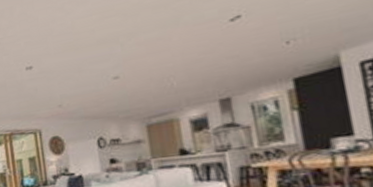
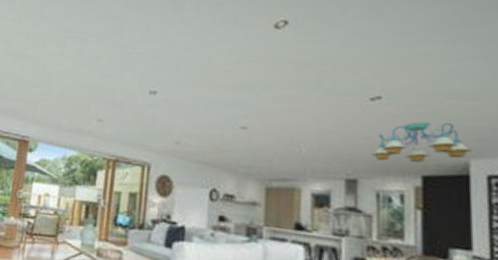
chandelier: none [240,21,341,75] -> present [372,122,472,162]

